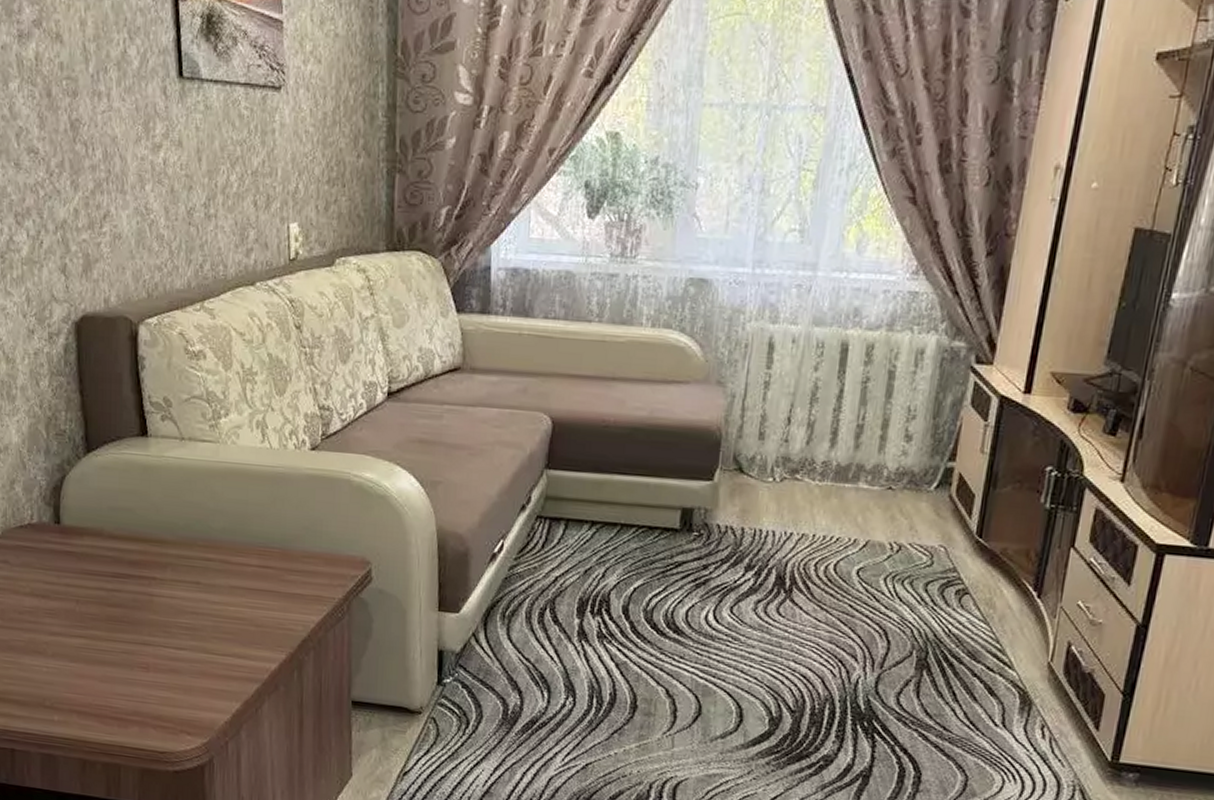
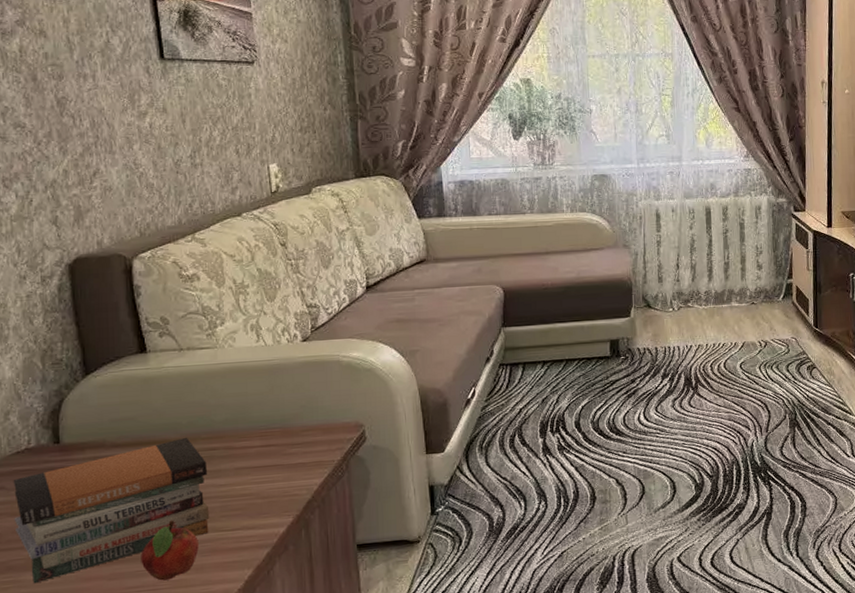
book stack: none [16,540,201,670] -> present [13,437,210,584]
fruit: none [131,630,188,696] -> present [141,520,199,581]

